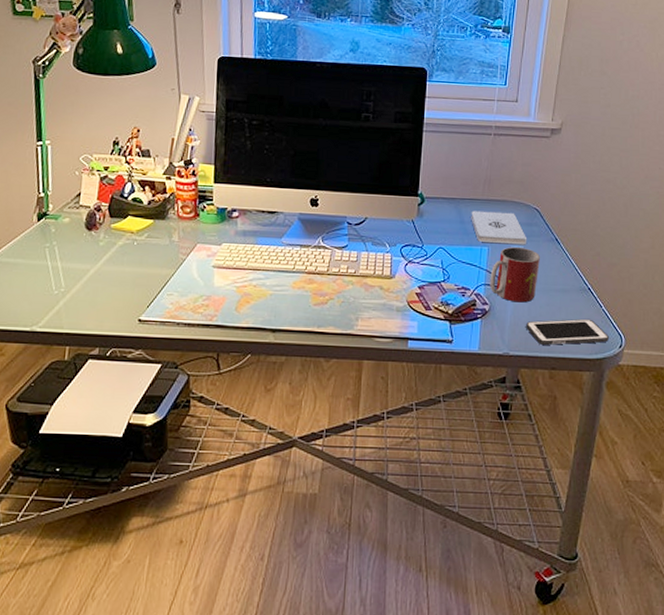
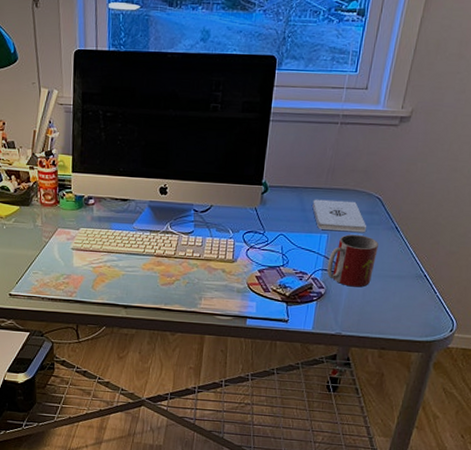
cell phone: present [526,318,609,345] -> none [359,303,440,327]

